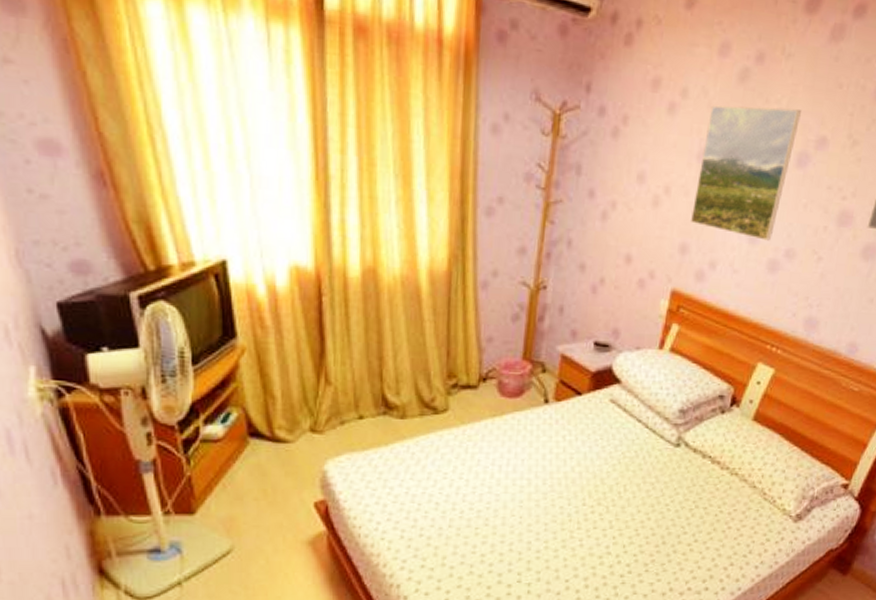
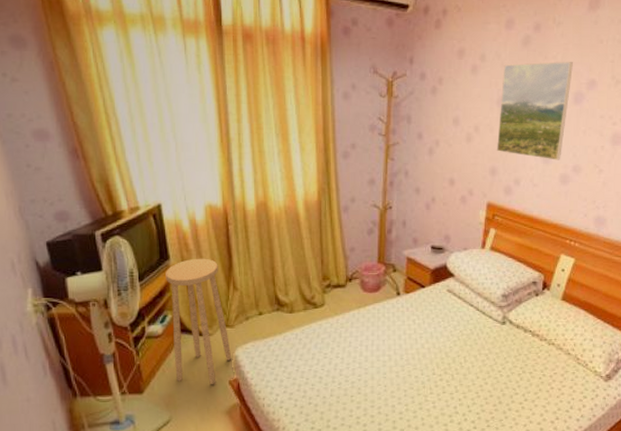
stool: none [230,338,319,508] -> present [166,258,232,385]

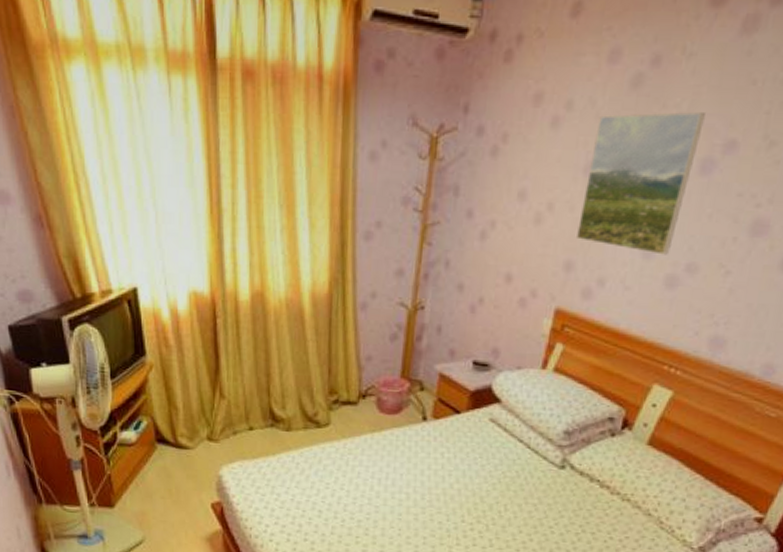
stool: present [166,258,232,385] -> none [141,356,216,507]

